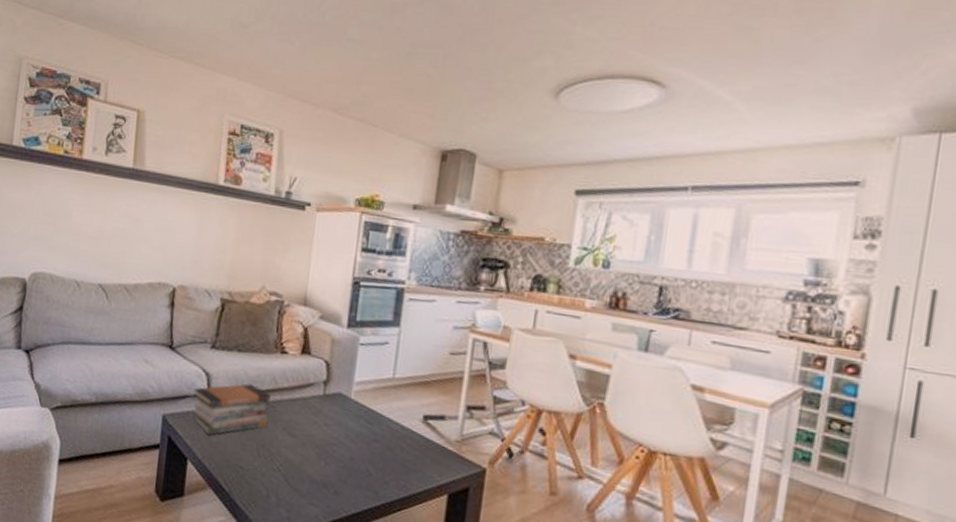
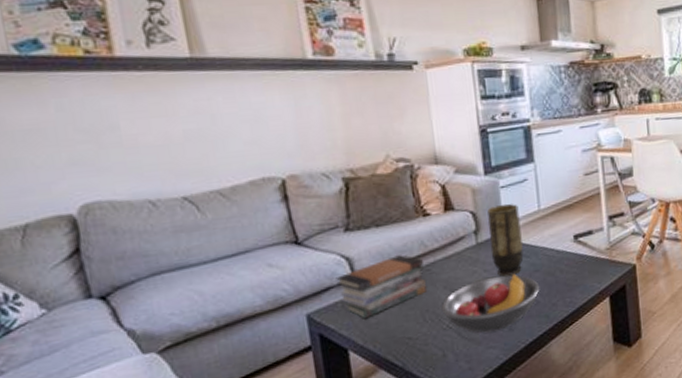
fruit bowl: none [275,431,376,490] -> present [441,273,540,333]
vase: none [335,361,373,438] -> present [487,203,524,277]

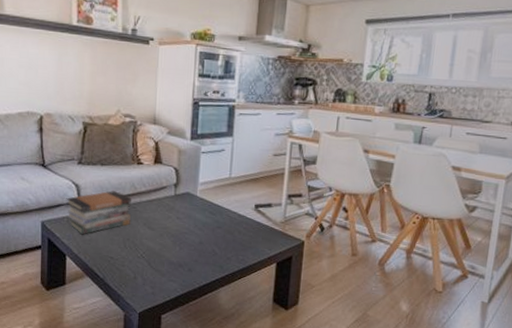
fruit bowl: present [441,273,540,333] -> none [139,224,220,269]
vase: present [487,203,524,277] -> none [185,166,213,227]

